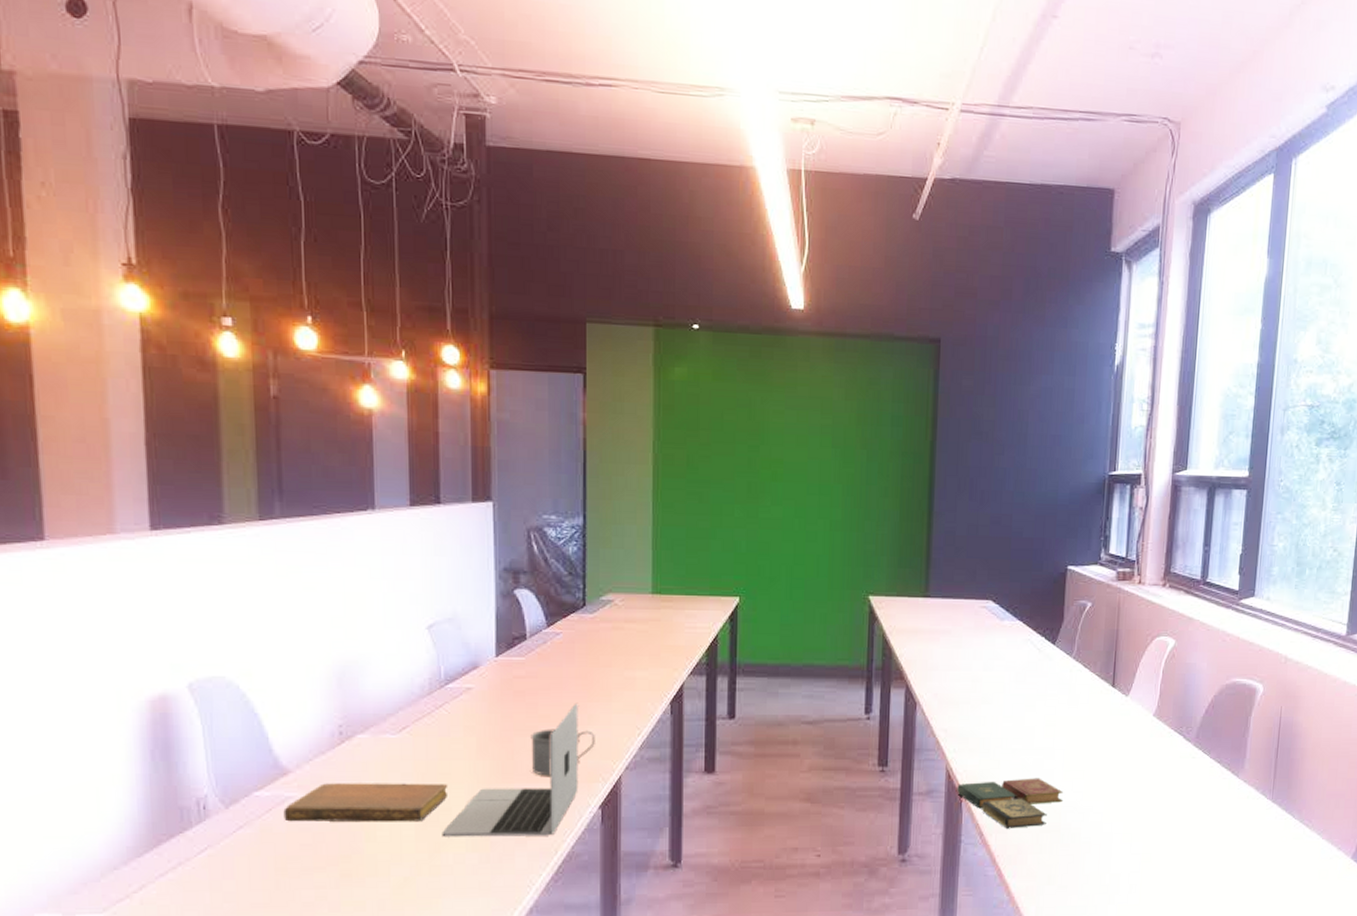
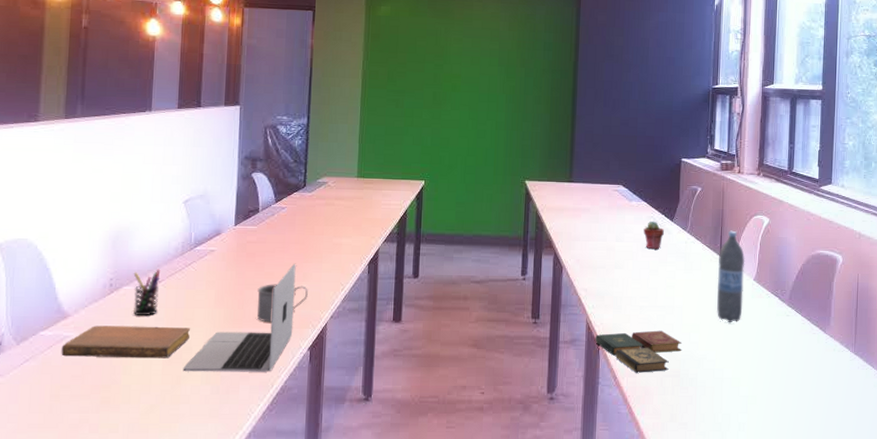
pen holder: none [368,712,404,771] -> present [133,269,161,316]
potted succulent: none [1018,644,1044,680] -> present [643,221,664,250]
water bottle: none [1107,655,1144,768] -> present [717,230,745,323]

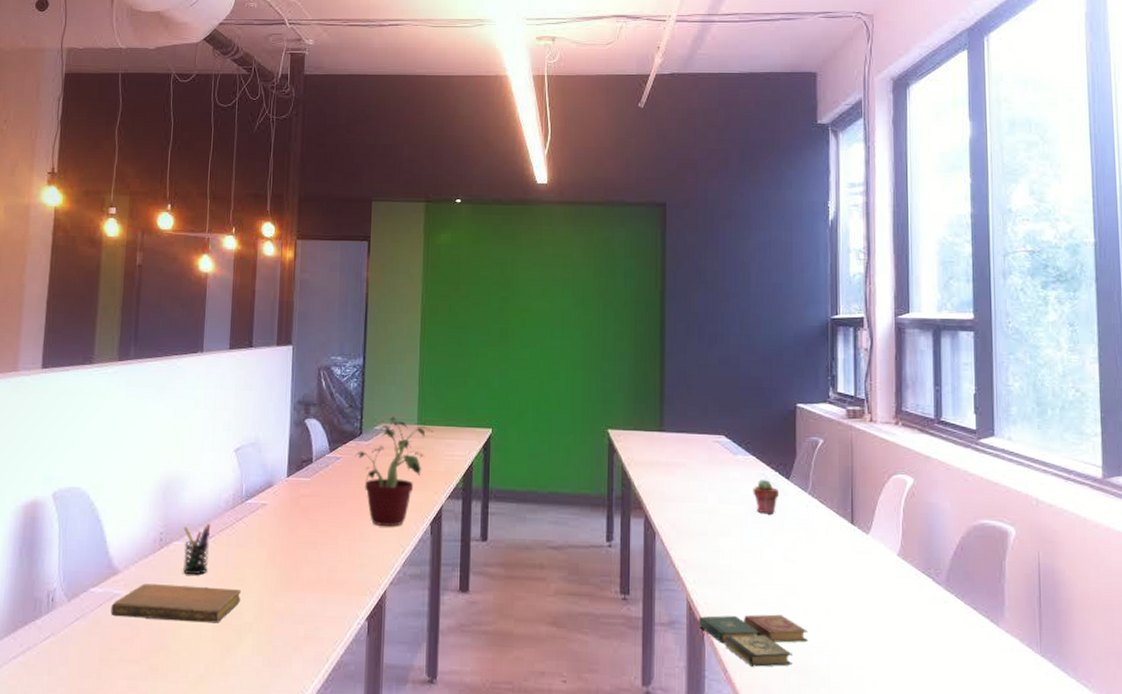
laptop: present [183,263,296,372] -> none [233,520,352,644]
mug: present [257,284,308,323] -> none [311,543,365,587]
potted plant: none [300,171,372,267] -> present [356,417,434,526]
water bottle: present [717,230,745,323] -> none [849,492,885,609]

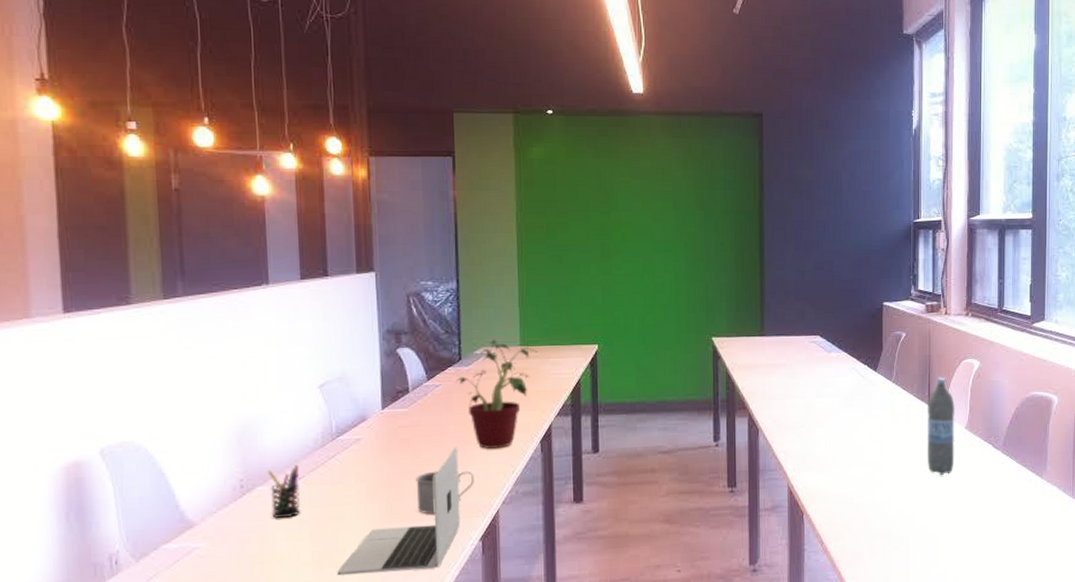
notebook: present [111,583,242,623] -> none [190,527,342,571]
laptop: none [233,520,352,644] -> present [337,446,461,576]
mug: none [311,543,365,587] -> present [415,470,474,514]
book: present [699,614,809,667] -> none [798,489,892,536]
potted succulent: present [753,479,779,515] -> none [845,372,867,404]
water bottle: none [849,492,885,609] -> present [926,377,956,476]

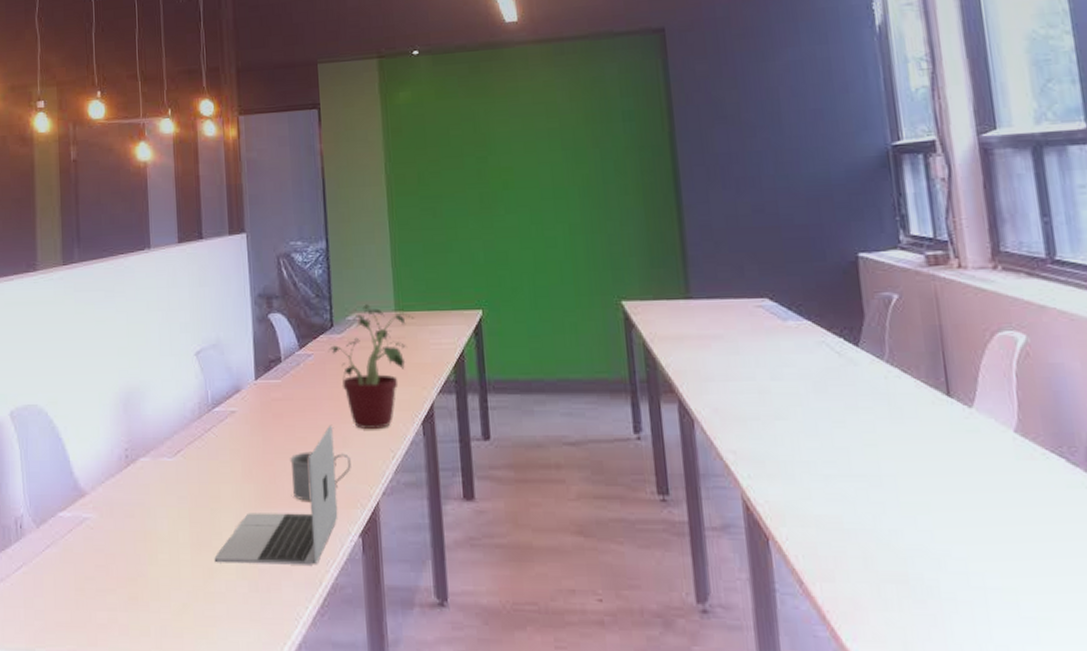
pen holder: present [267,464,300,519] -> none [149,436,179,494]
water bottle: present [926,377,956,476] -> none [945,356,1003,501]

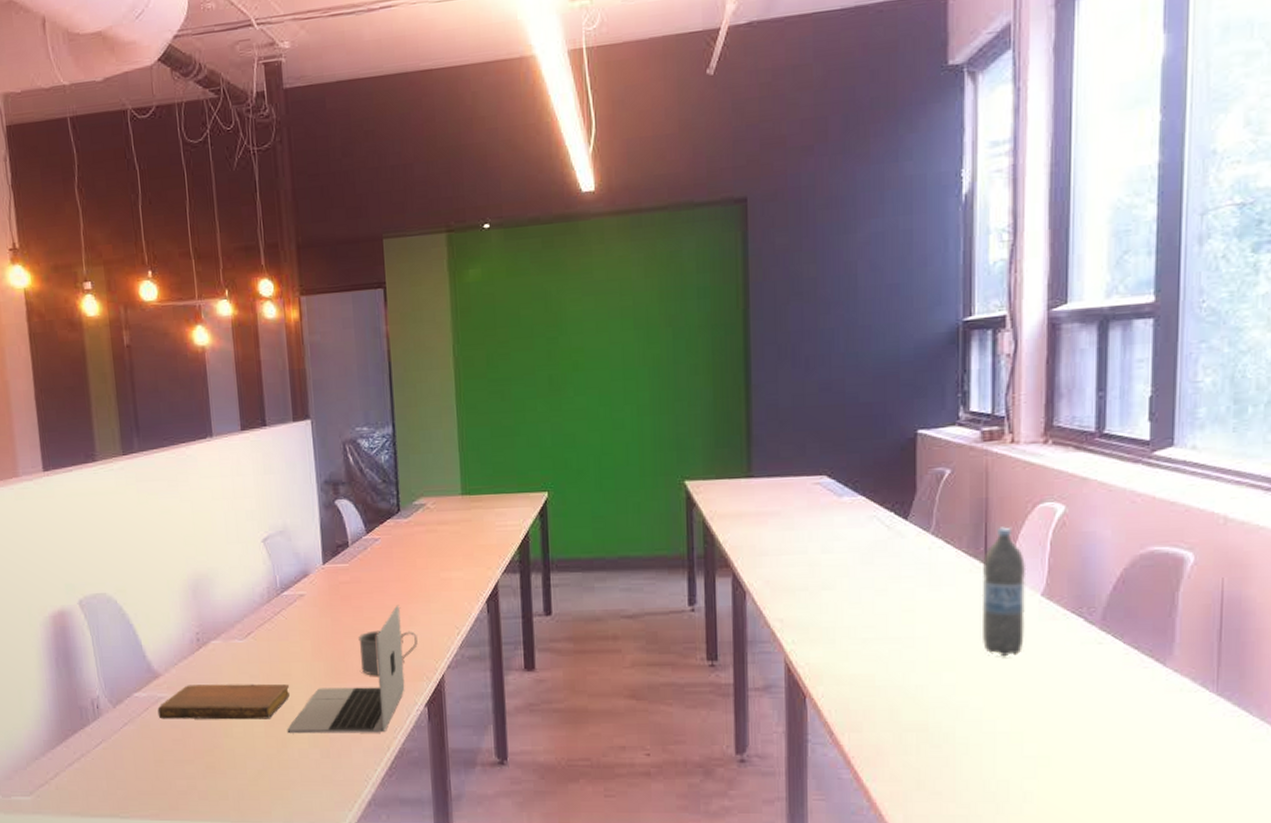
notebook: none [82,505,219,546] -> present [157,683,290,720]
potted plant: present [329,304,415,429] -> none [396,489,481,608]
water bottle: none [945,356,1003,501] -> present [981,526,1027,657]

